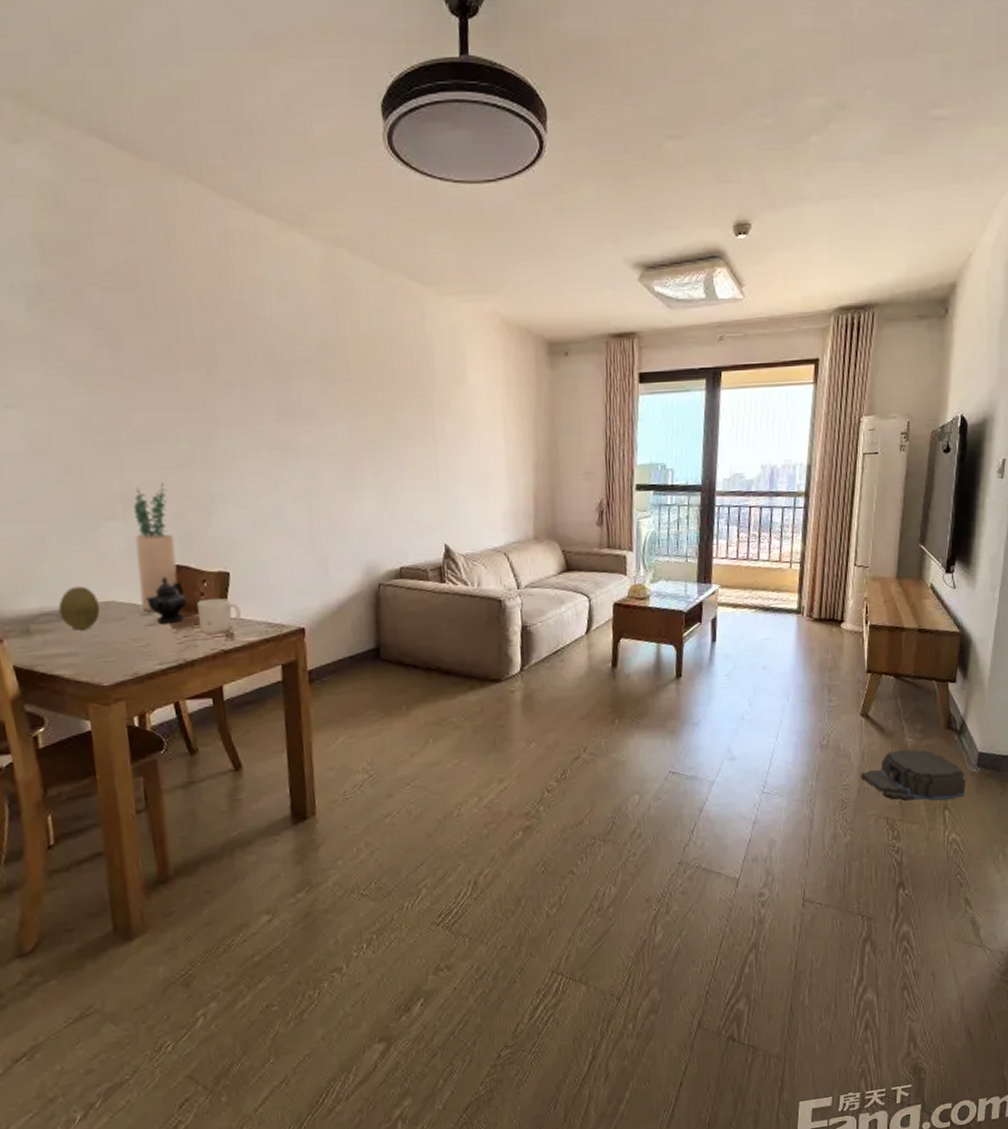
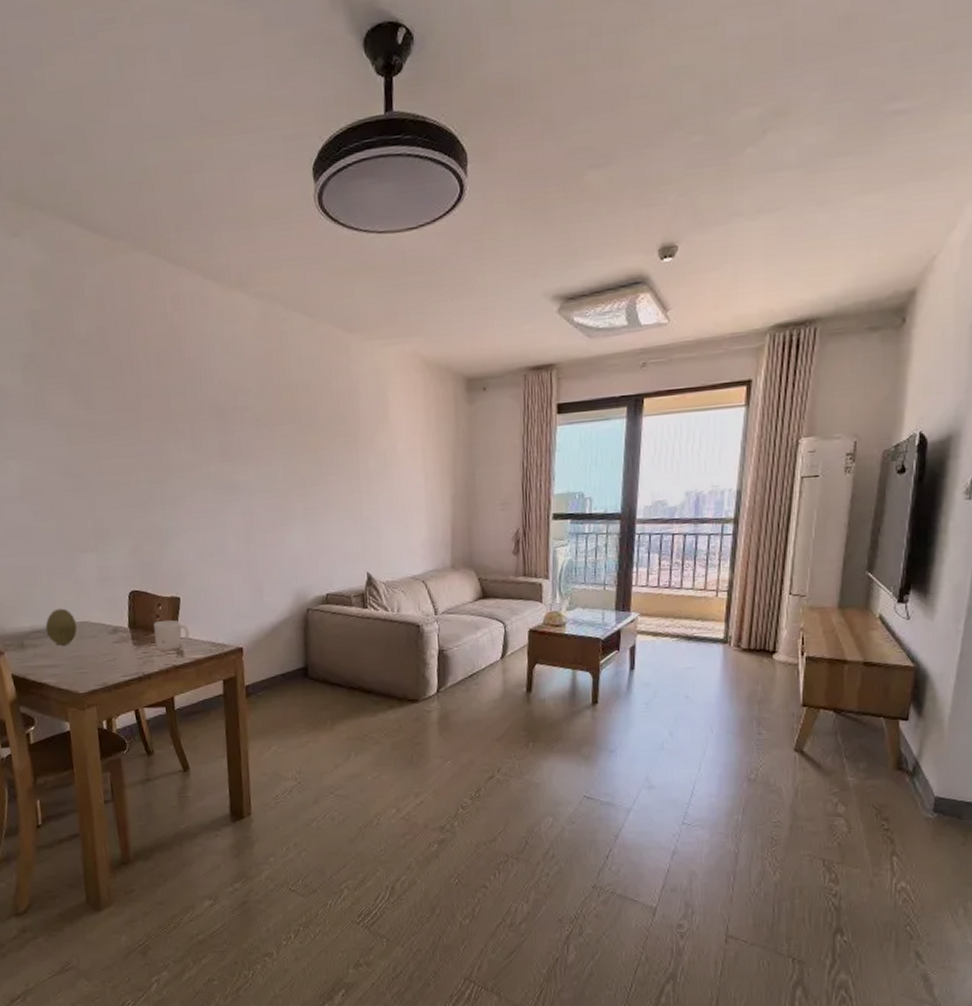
vase: present [133,483,178,612] -> none [103,520,139,631]
teapot: present [146,576,188,624] -> none [113,601,146,641]
robot vacuum: present [861,749,966,801] -> none [794,788,920,845]

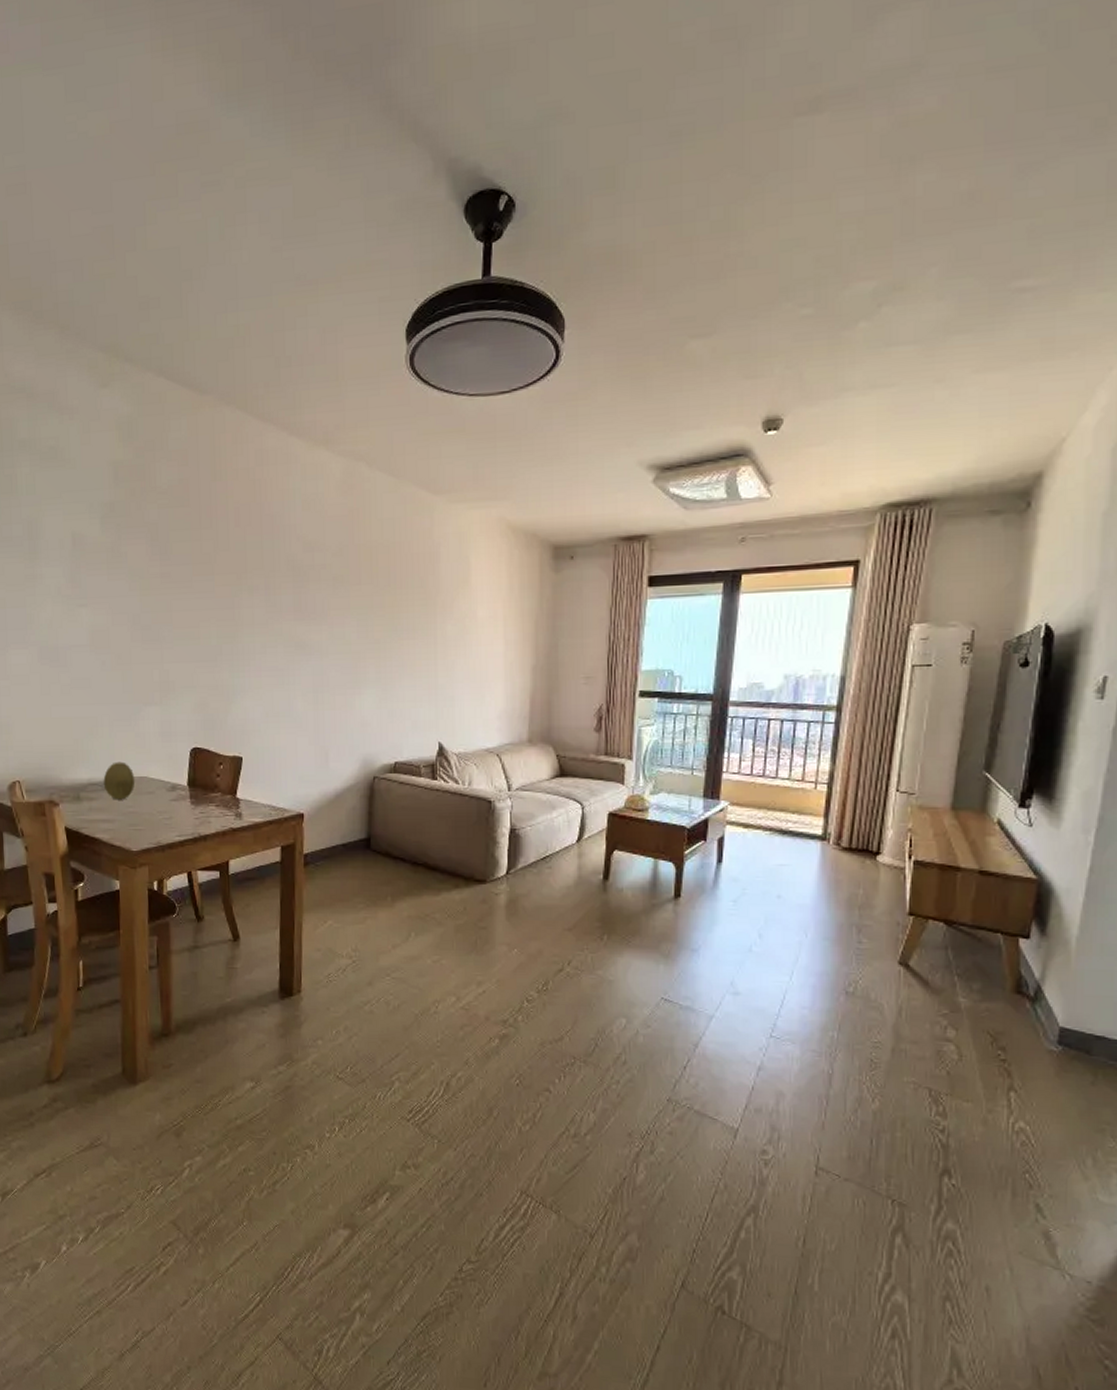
mug: present [153,620,190,651] -> none [212,781,249,812]

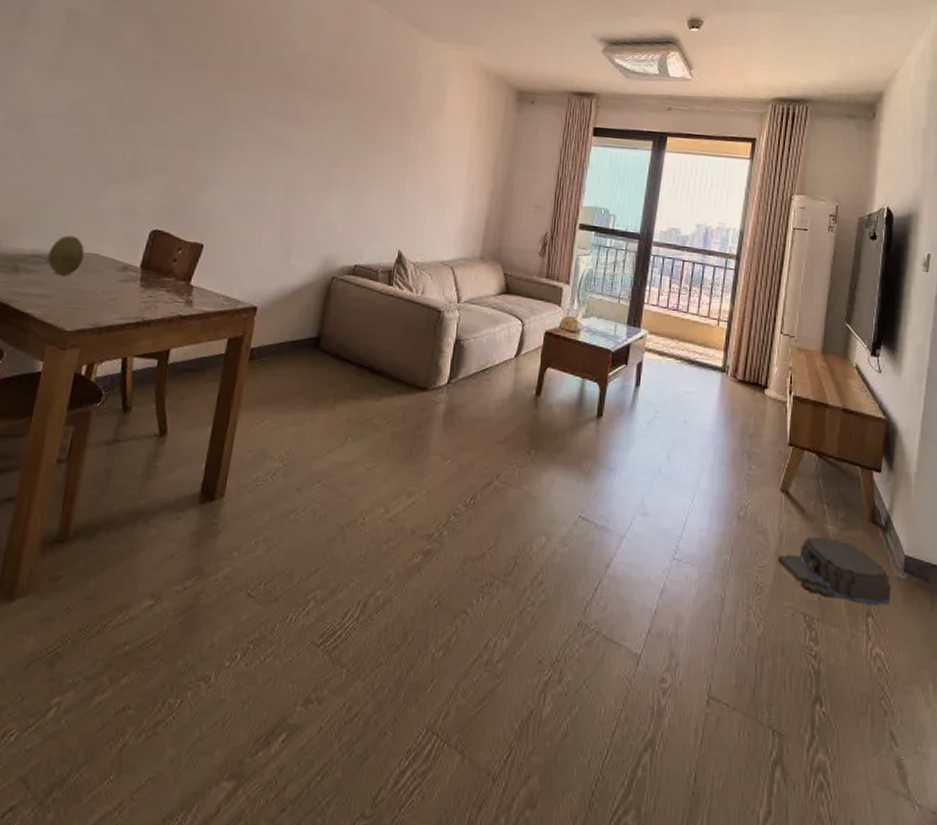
robot vacuum: none [897,1010,1042,1079] -> present [778,536,892,605]

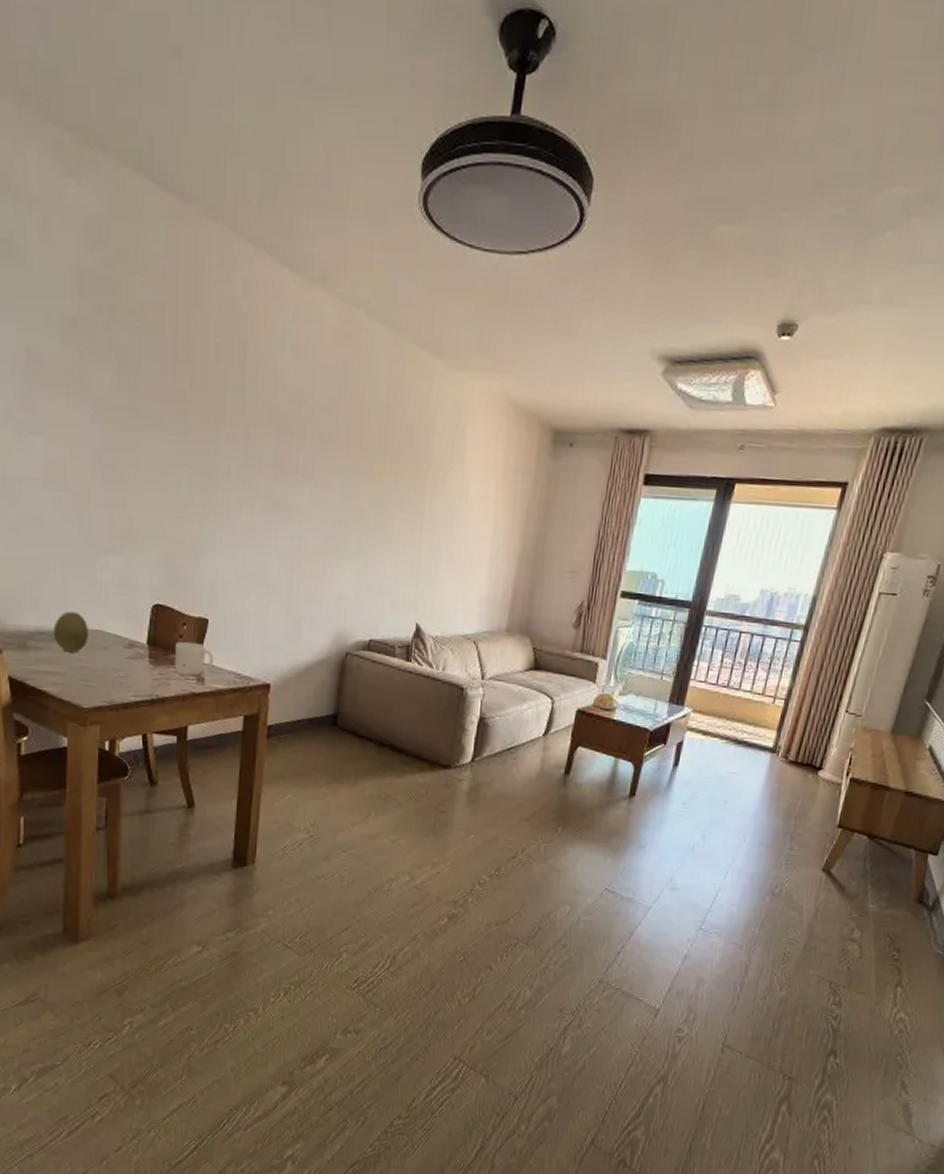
mug: none [164,266,205,299] -> present [174,642,214,676]
robot vacuum: present [778,536,892,605] -> none [810,913,929,977]

